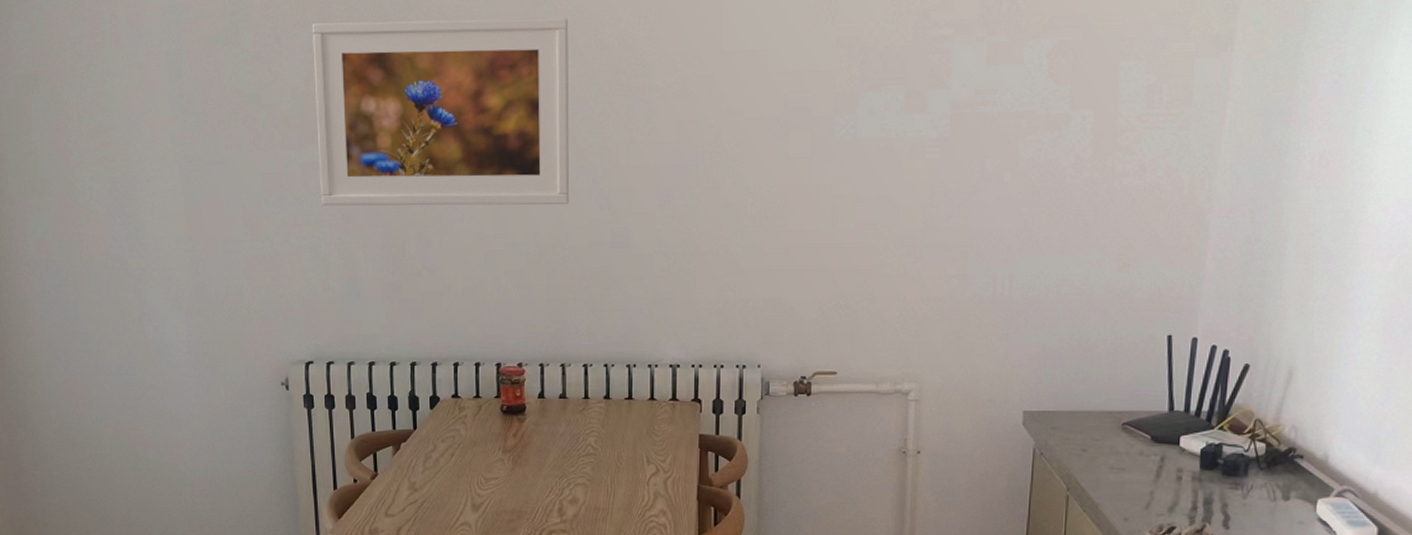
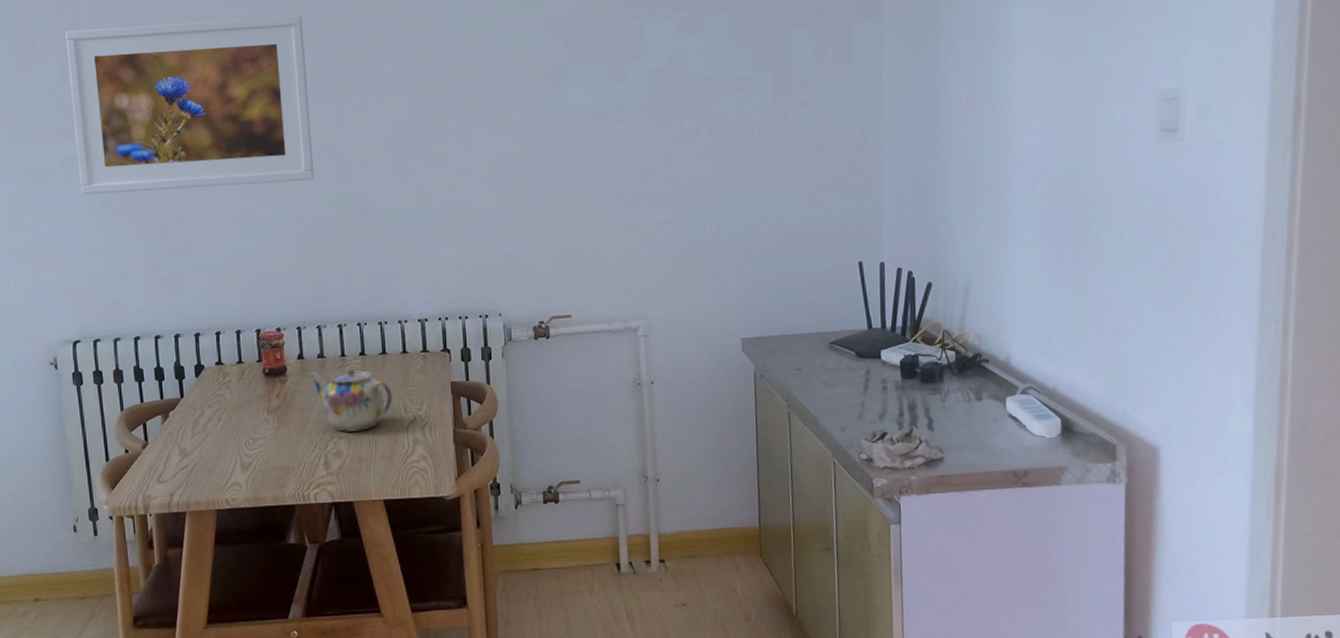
teapot: none [549,411,636,479] -> present [309,367,393,432]

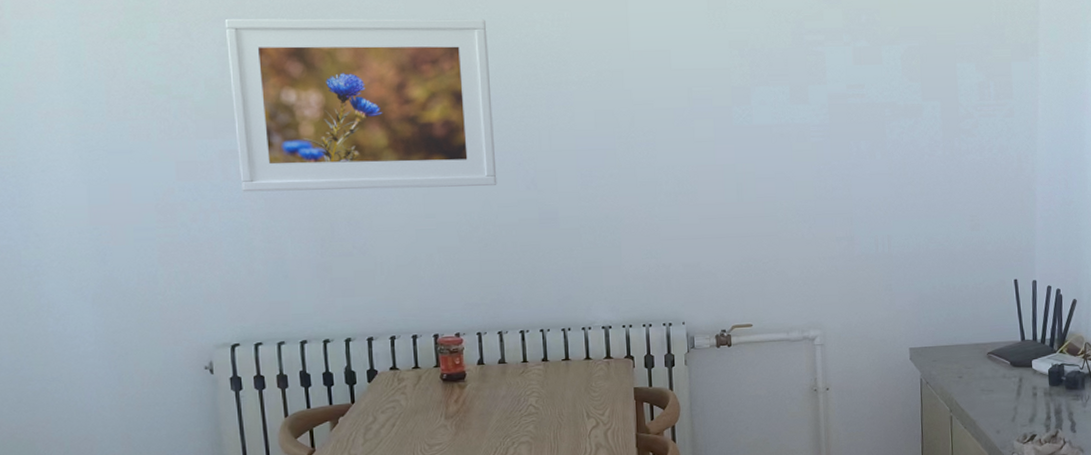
teapot: present [309,367,393,432] -> none [489,373,575,437]

